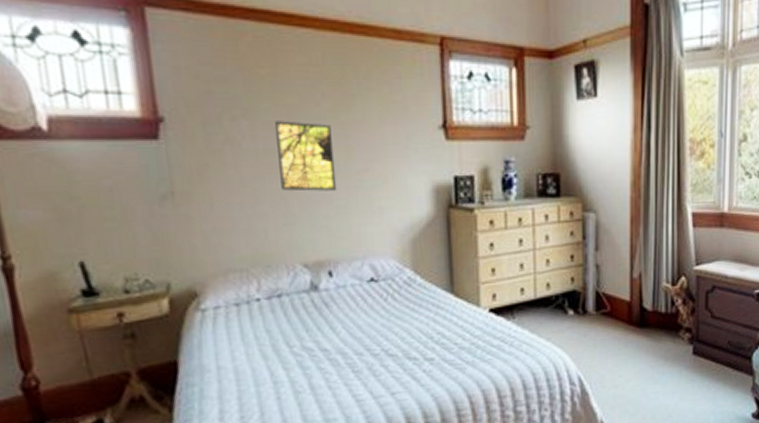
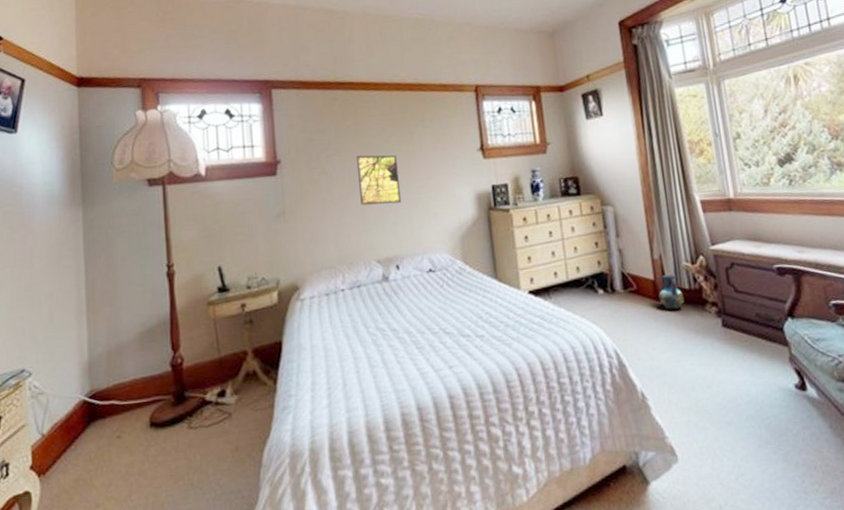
vase: none [633,296,659,335] -> present [658,274,685,310]

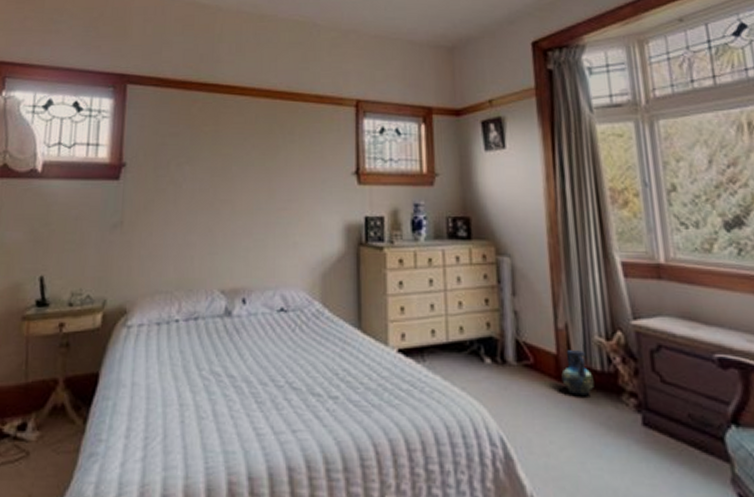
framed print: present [357,155,402,206] -> none [210,167,258,226]

